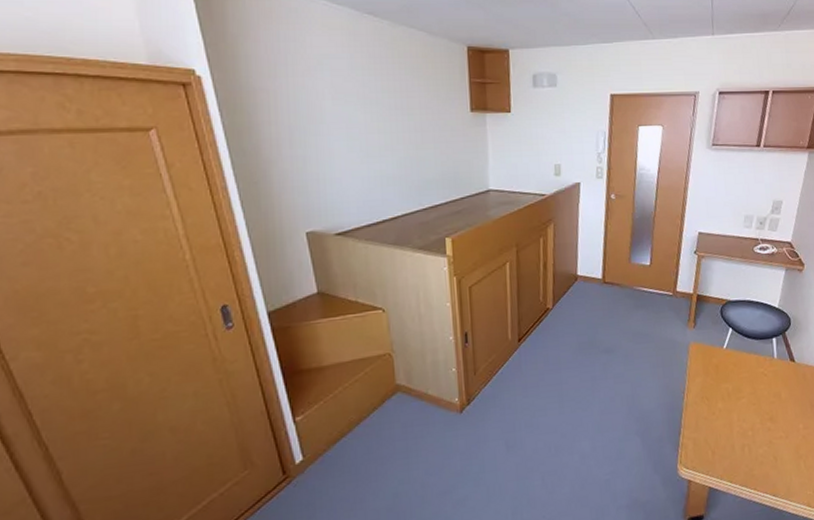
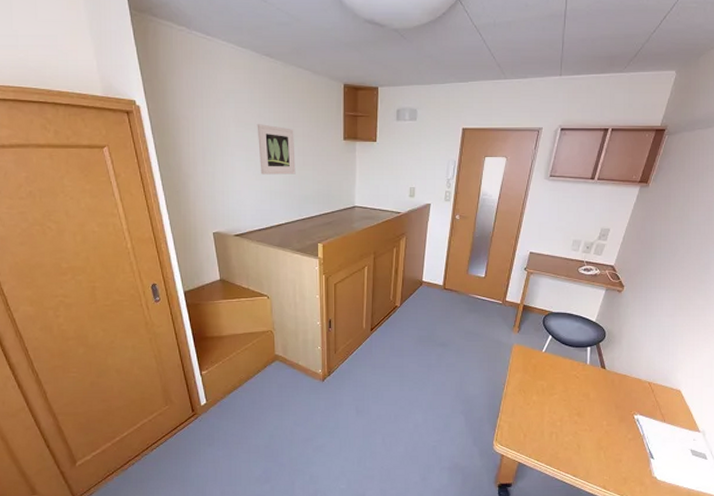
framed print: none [360,95,413,157] -> present [257,124,296,175]

